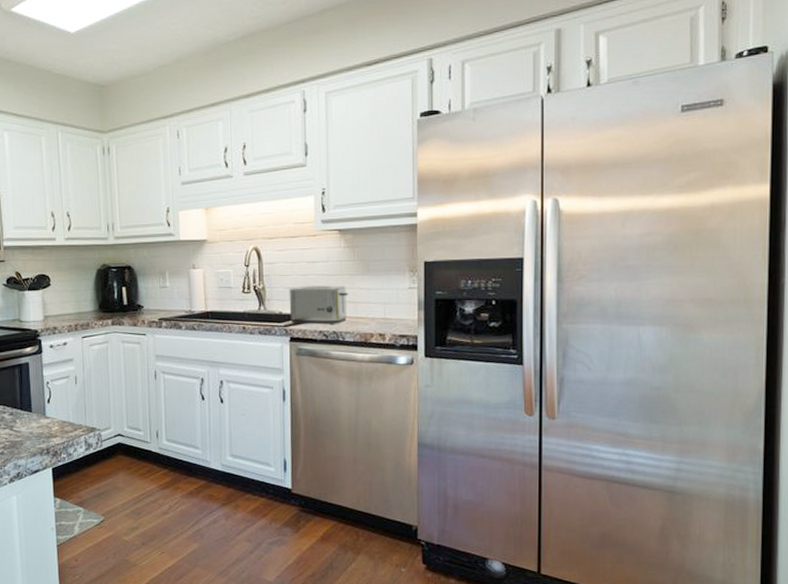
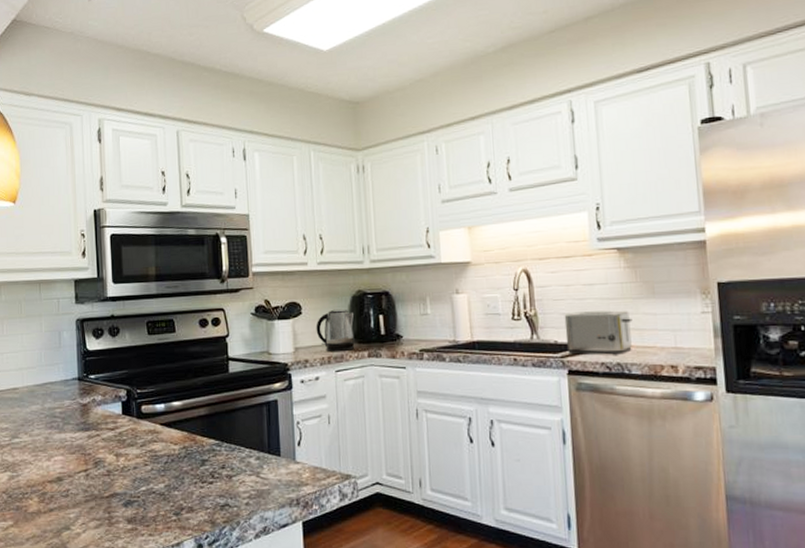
kettle: none [63,281,100,321] -> present [316,309,355,353]

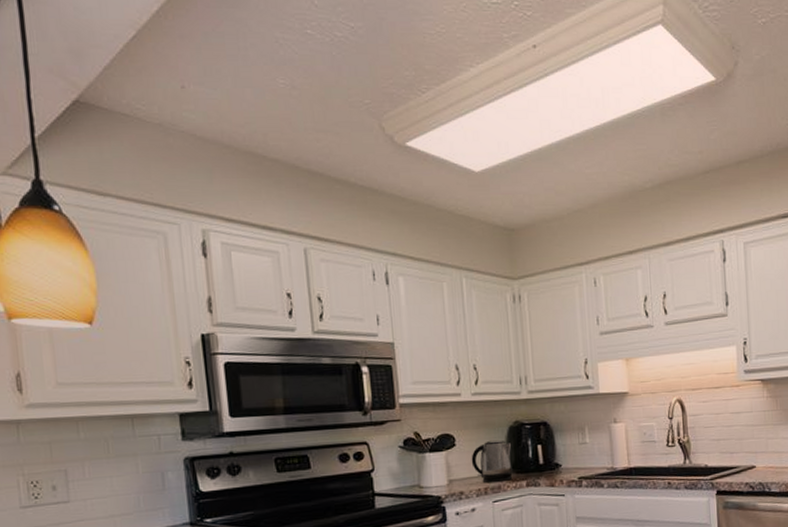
toaster: present [564,310,633,356] -> none [714,435,773,477]

